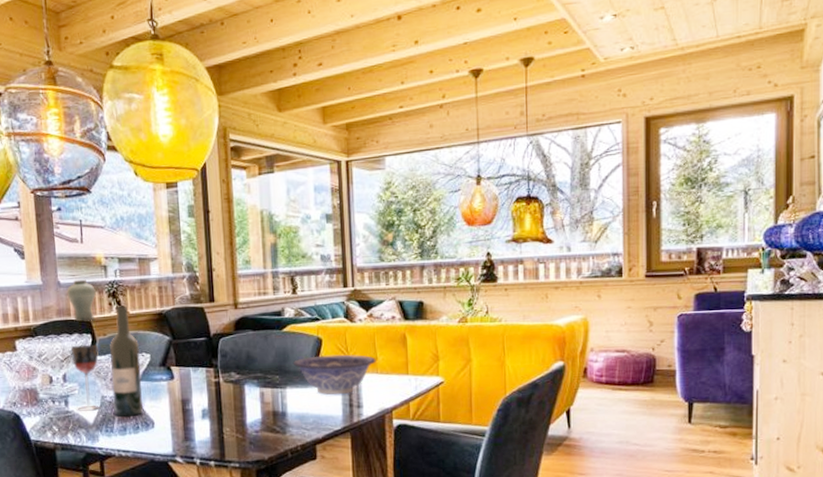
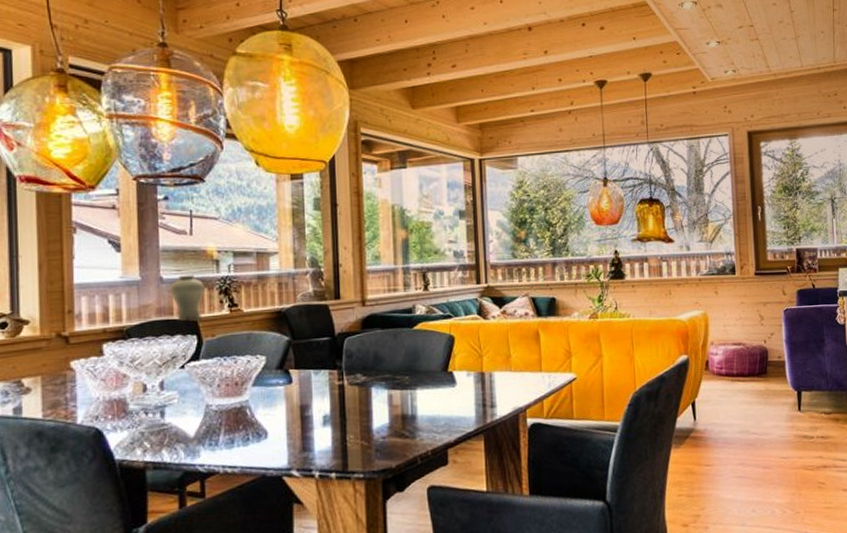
wineglass: present [70,344,102,411] -> none [171,346,206,424]
wine bottle: present [110,305,143,418] -> none [218,303,255,428]
decorative bowl: present [292,354,376,396] -> none [423,352,510,396]

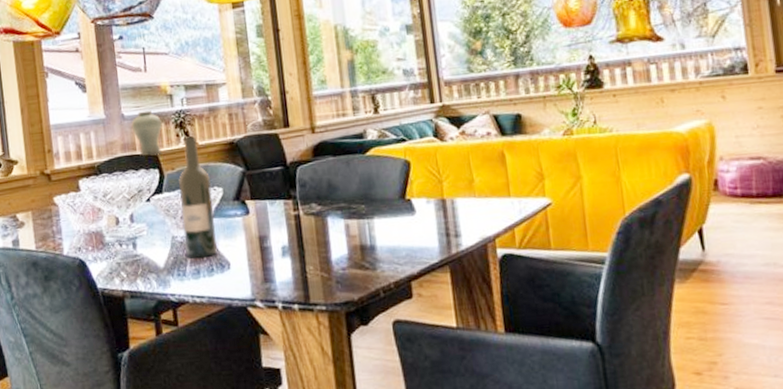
wine bottle: none [218,303,255,428] -> present [179,136,217,259]

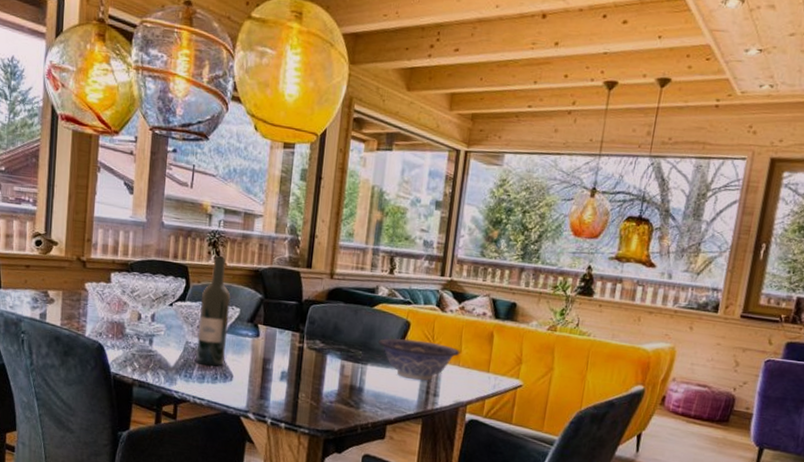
vase: present [131,110,162,157] -> none [168,223,197,266]
decorative bowl: none [379,177,473,225] -> present [378,338,460,381]

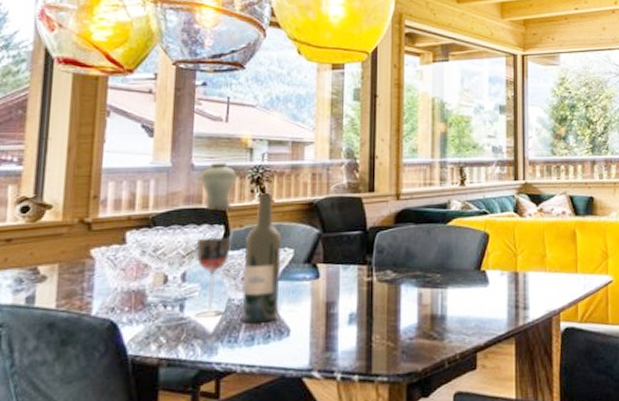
wineglass: none [159,287,191,355] -> present [193,237,231,318]
vase: none [168,223,197,266] -> present [200,162,237,211]
decorative bowl: present [378,338,460,381] -> none [456,251,545,296]

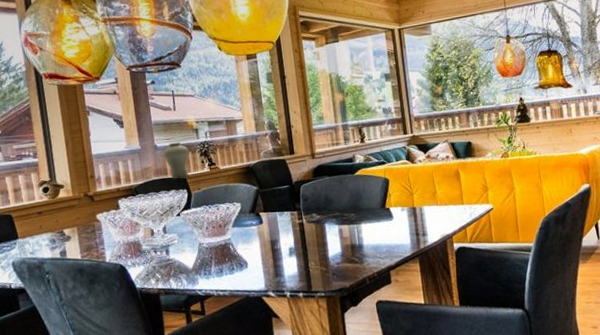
wineglass: present [193,237,231,318] -> none [169,198,200,259]
wine bottle: present [240,193,282,325] -> none [204,162,237,261]

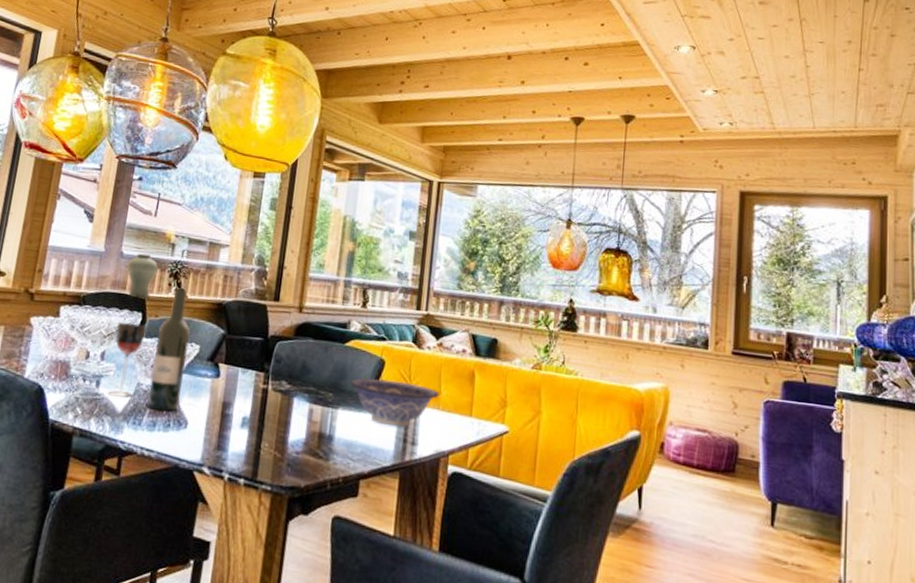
wineglass: none [169,198,200,259] -> present [106,322,147,398]
wine bottle: none [204,162,237,261] -> present [146,288,190,412]
decorative bowl: none [365,190,436,227] -> present [349,378,440,427]

